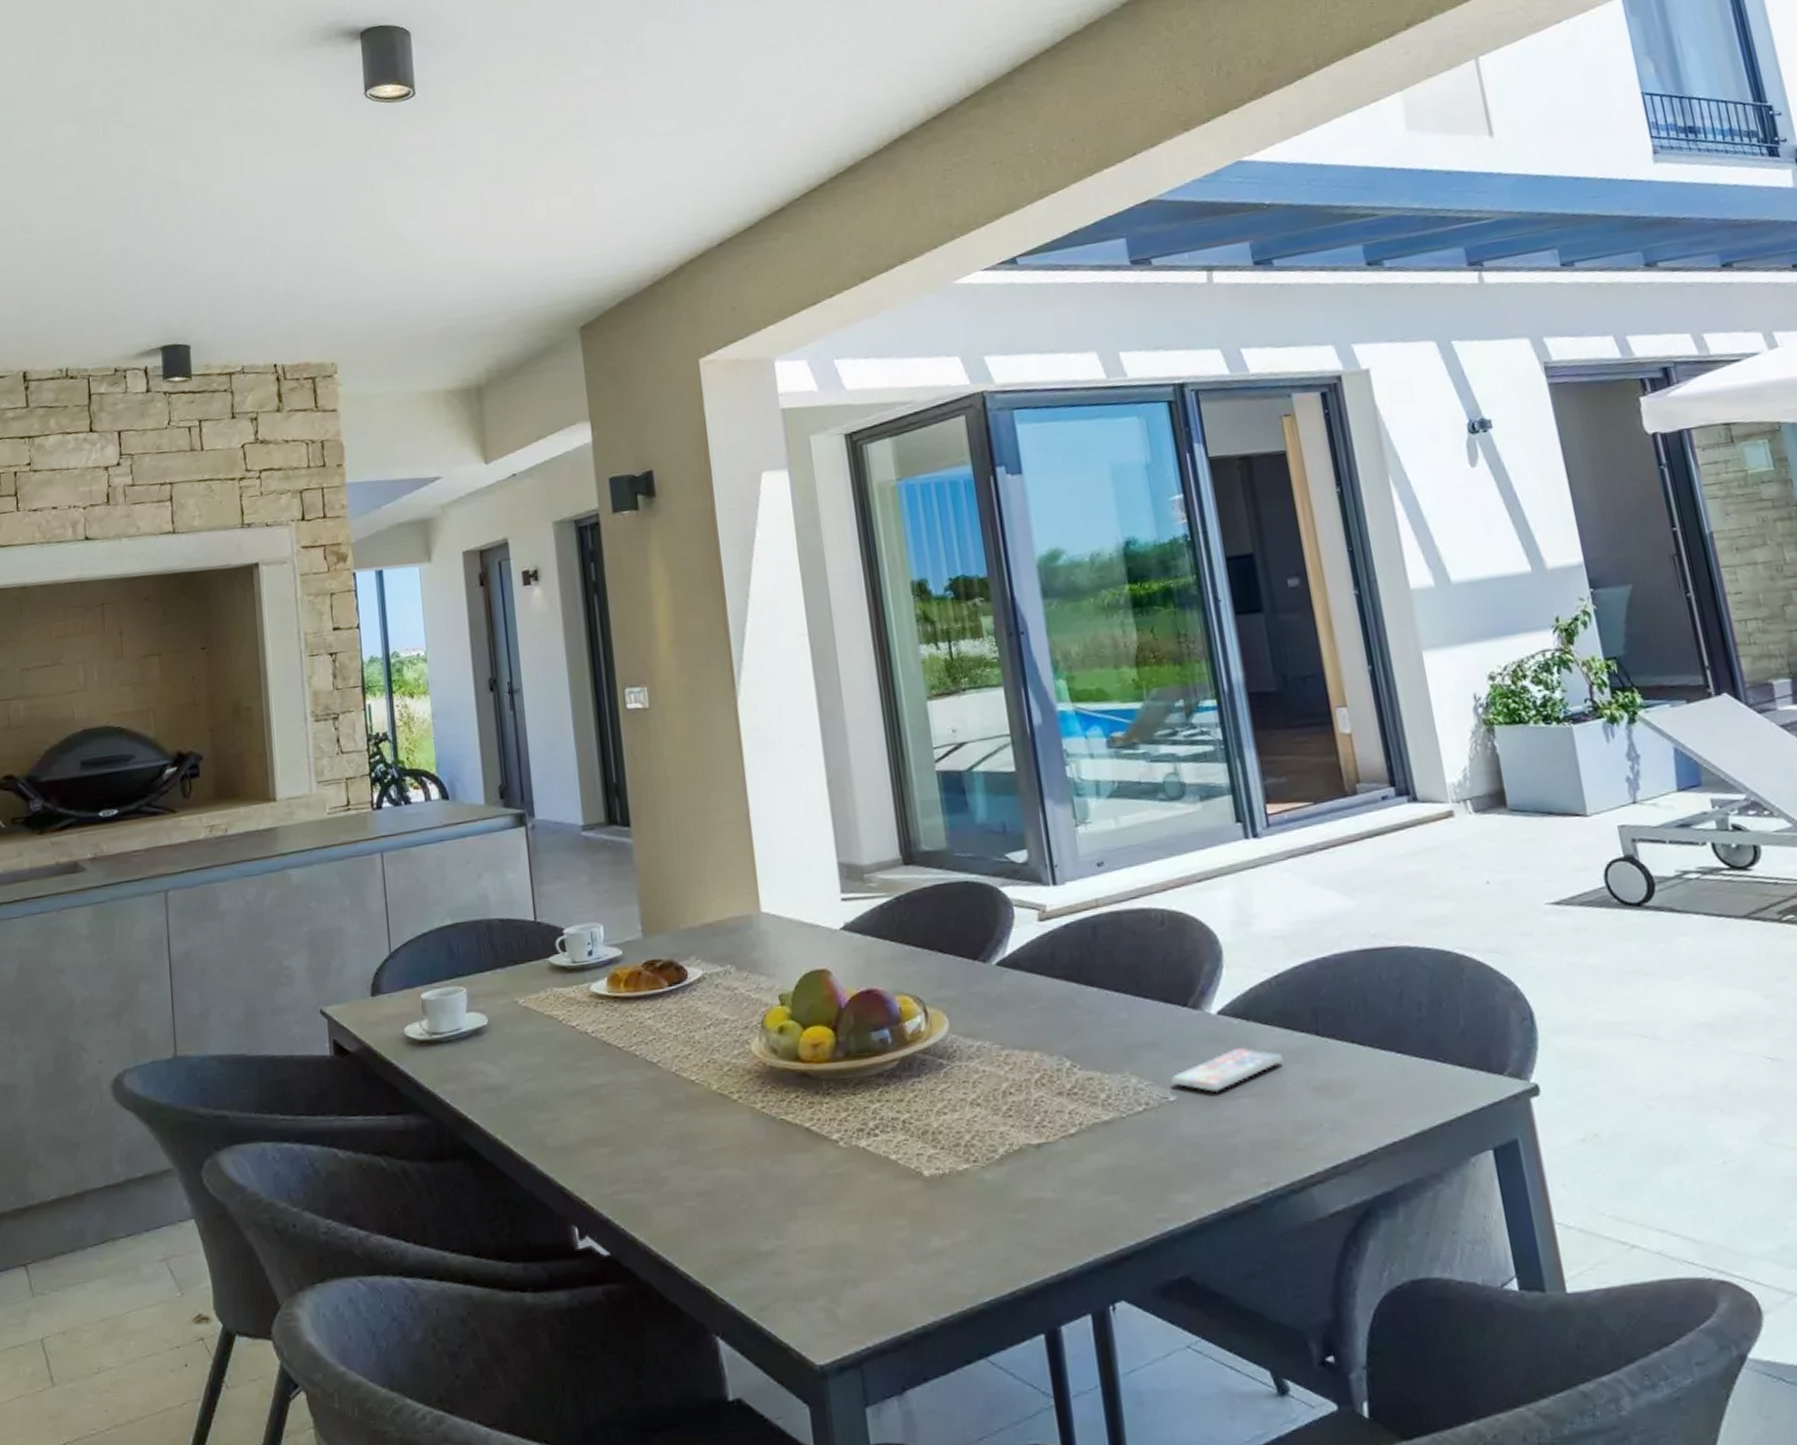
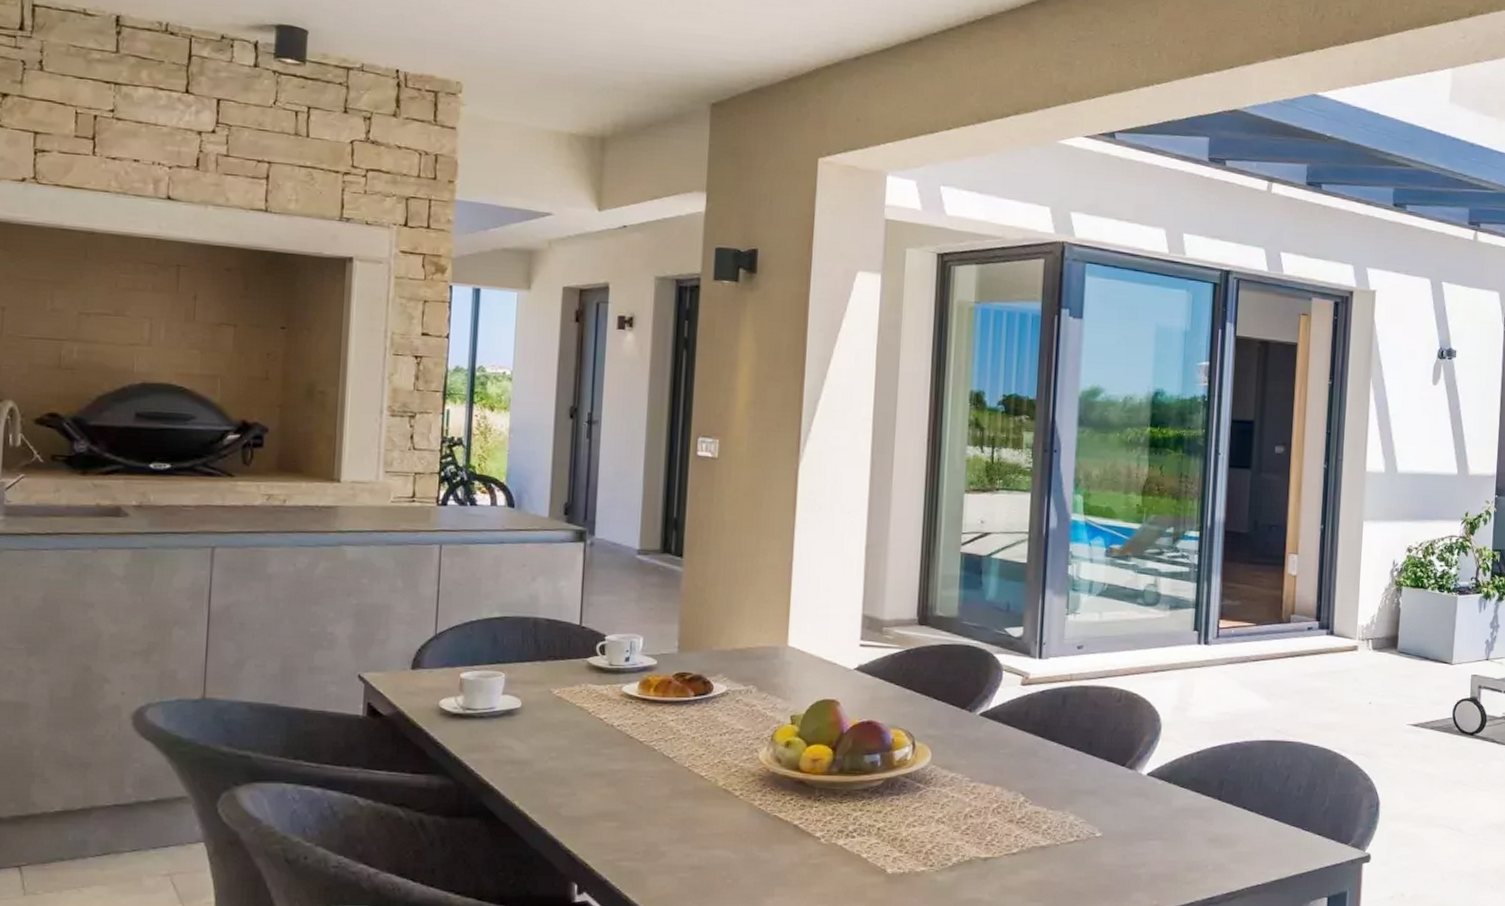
smartphone: present [1171,1047,1284,1093] -> none [1100,802,1190,834]

